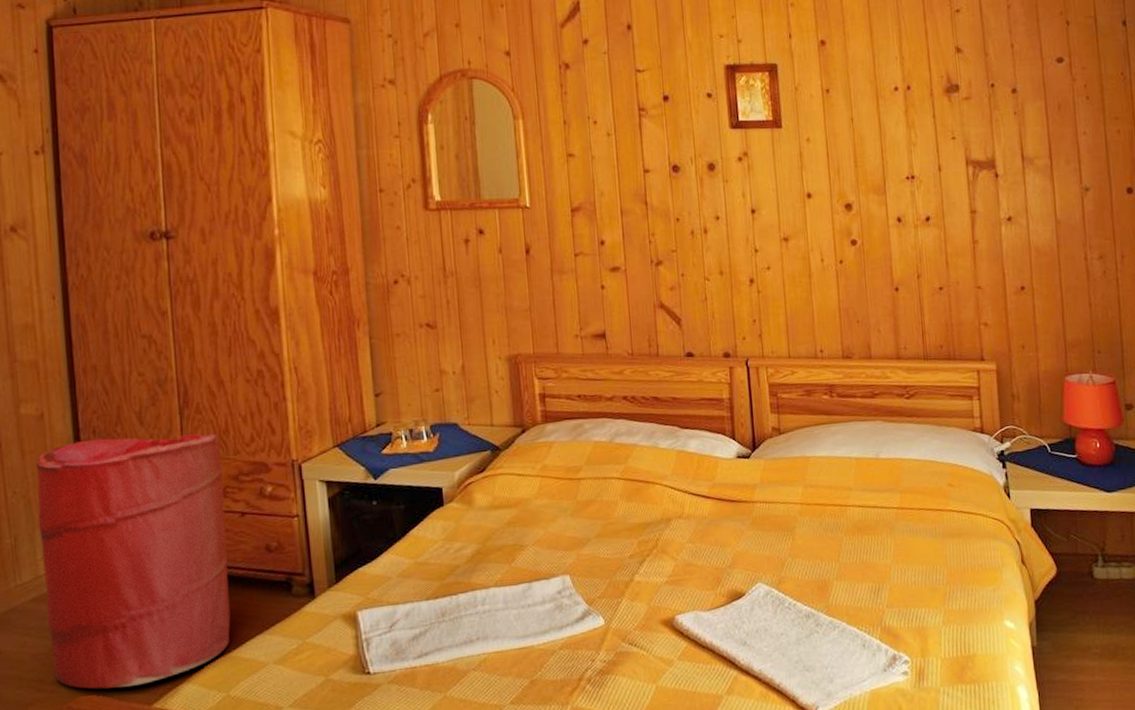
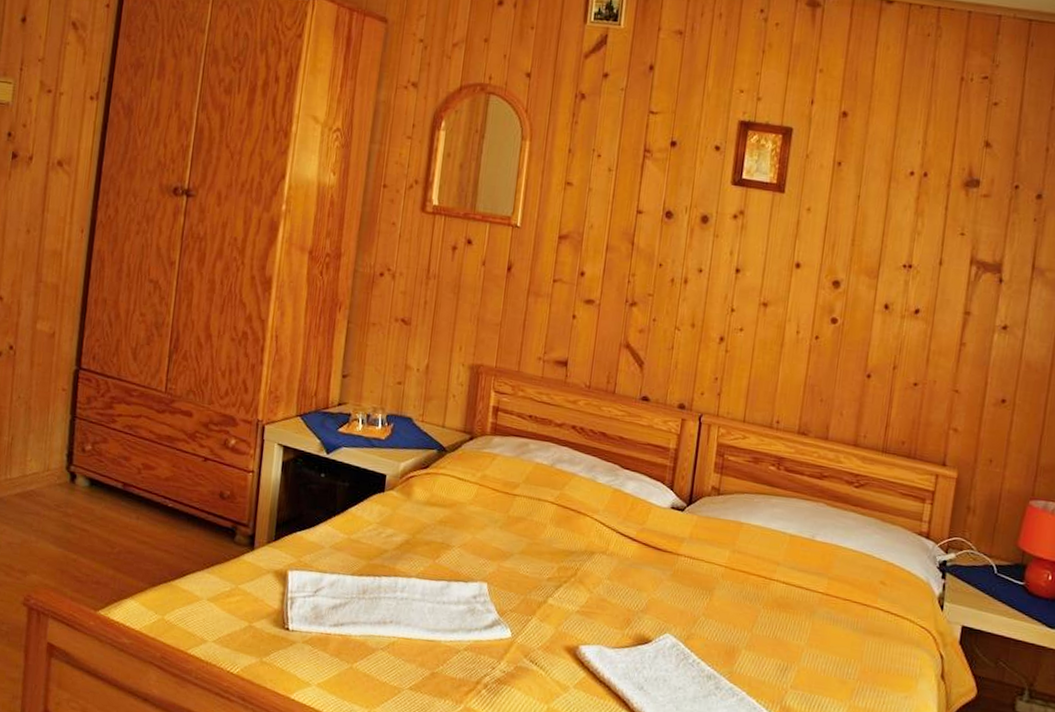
laundry hamper: present [36,433,231,689] -> none [22,363,198,591]

